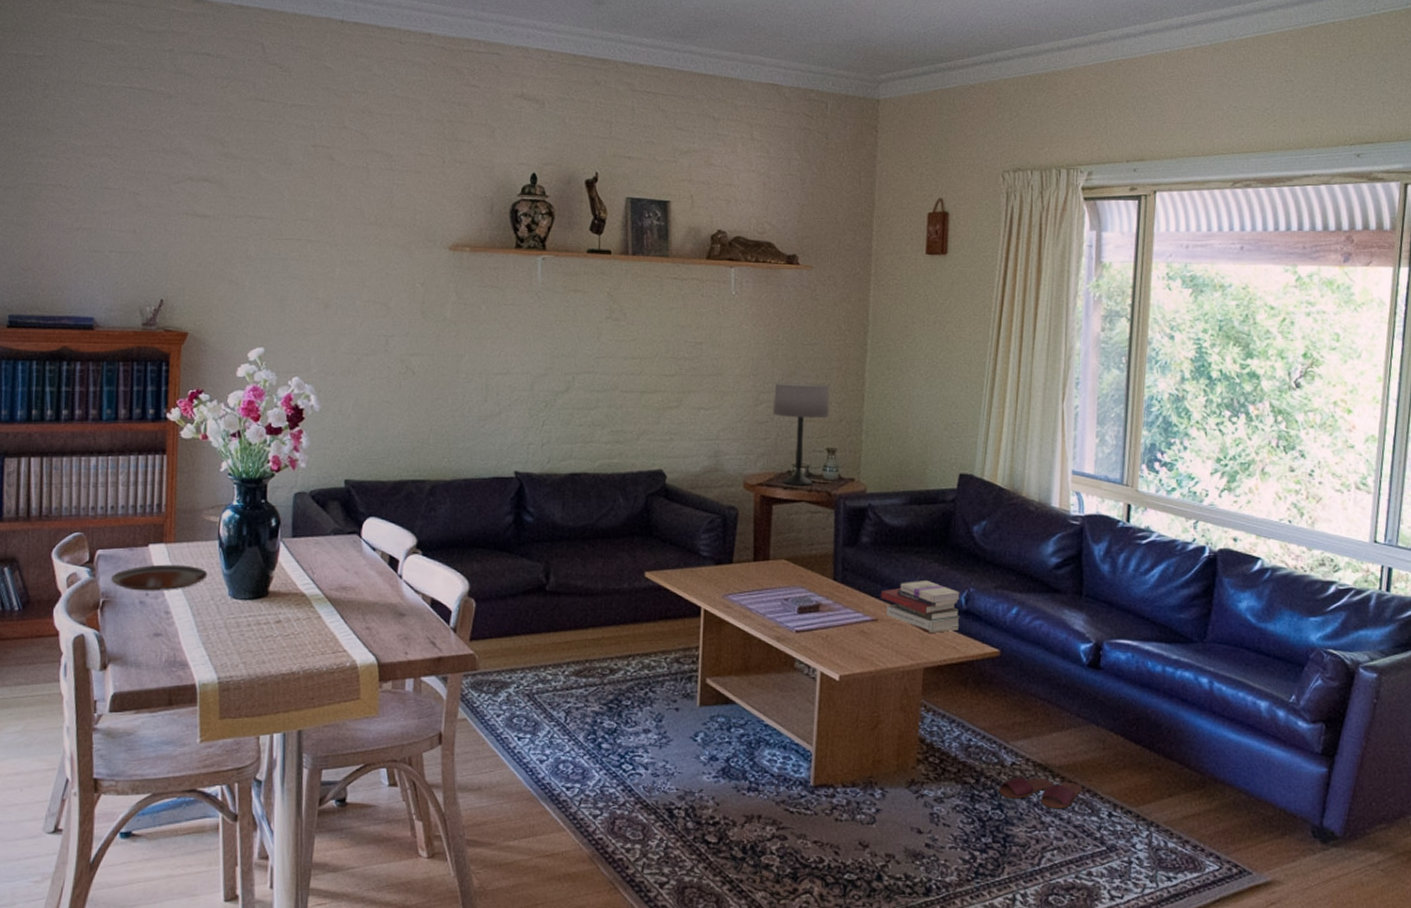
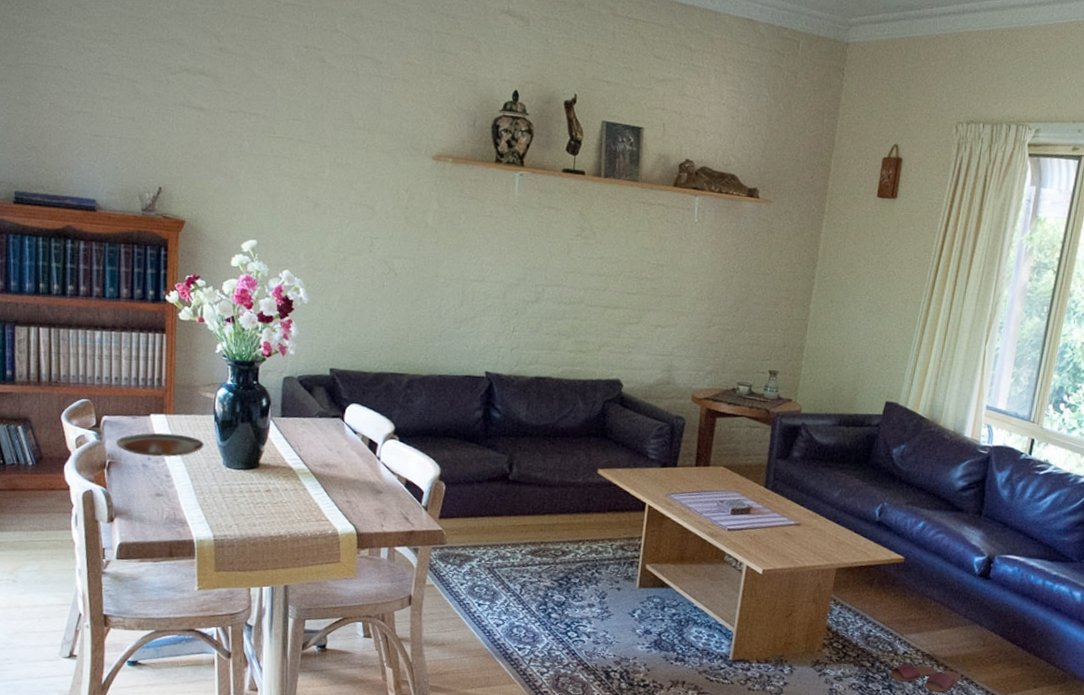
table lamp: present [772,381,829,486] -> none [723,307,777,403]
books: present [881,580,960,633] -> none [805,492,875,539]

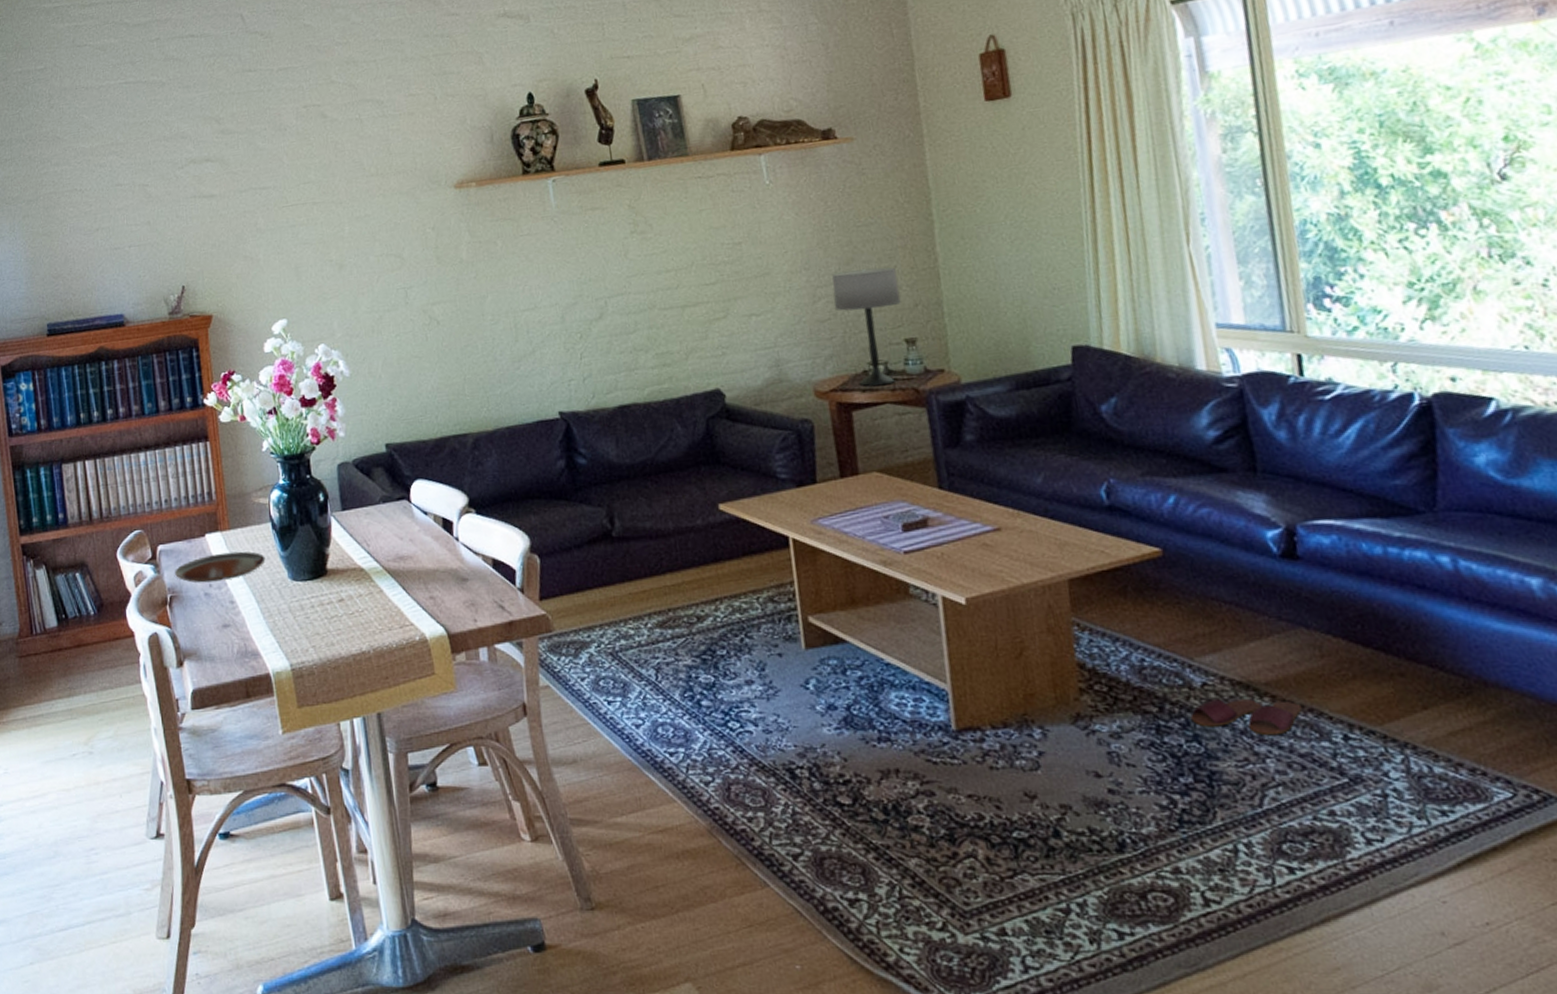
table lamp: none [723,307,777,403] -> present [832,267,901,387]

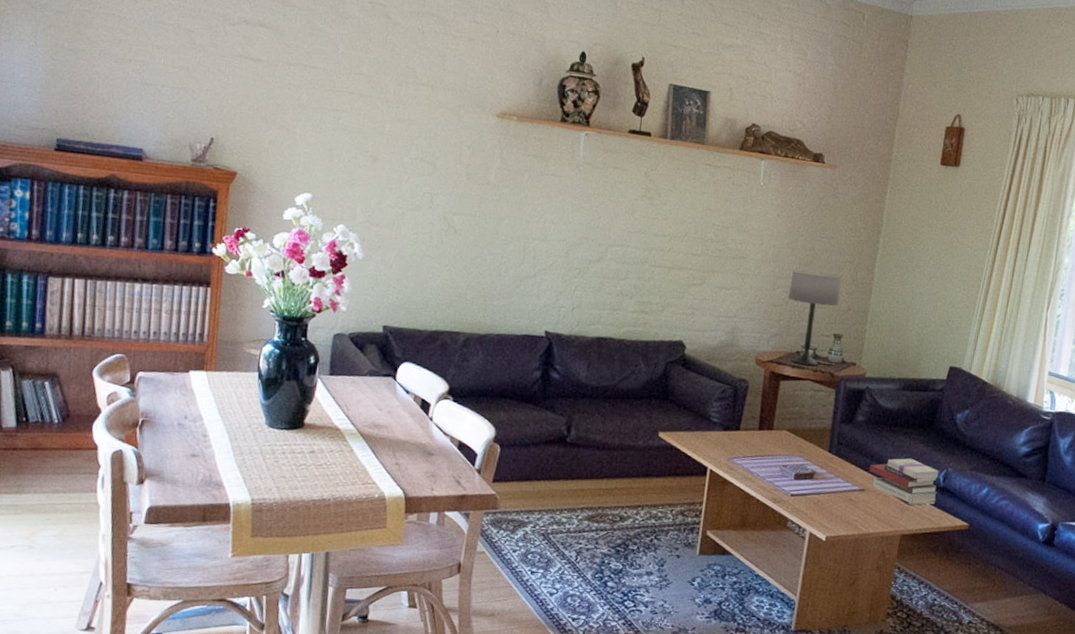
plate: present [175,551,266,583] -> none [151,390,246,416]
books: none [999,475,1105,538] -> present [869,458,939,505]

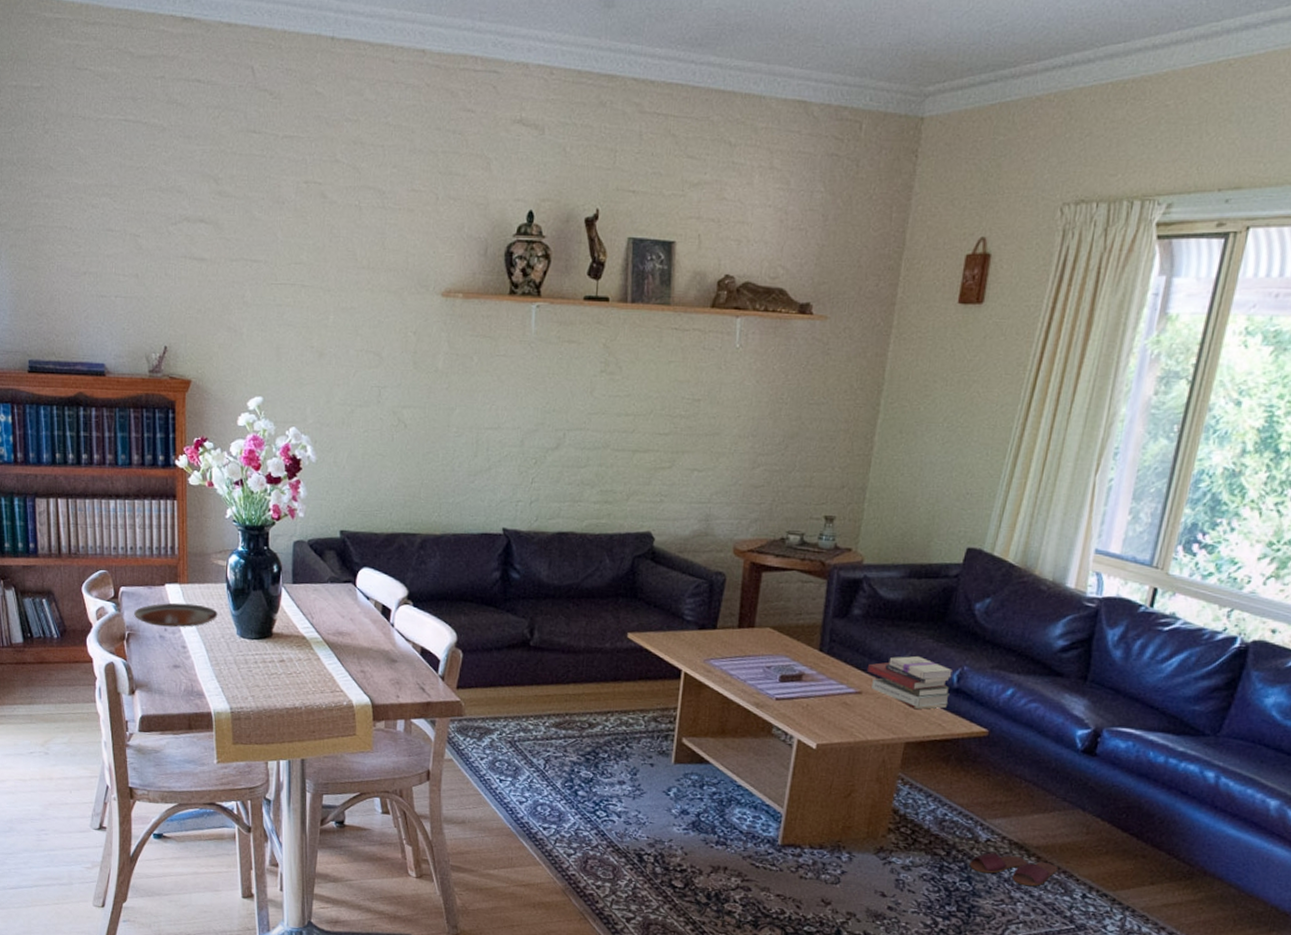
plate: none [151,390,246,416] -> present [134,603,218,628]
table lamp: present [787,270,841,366] -> none [770,444,833,554]

